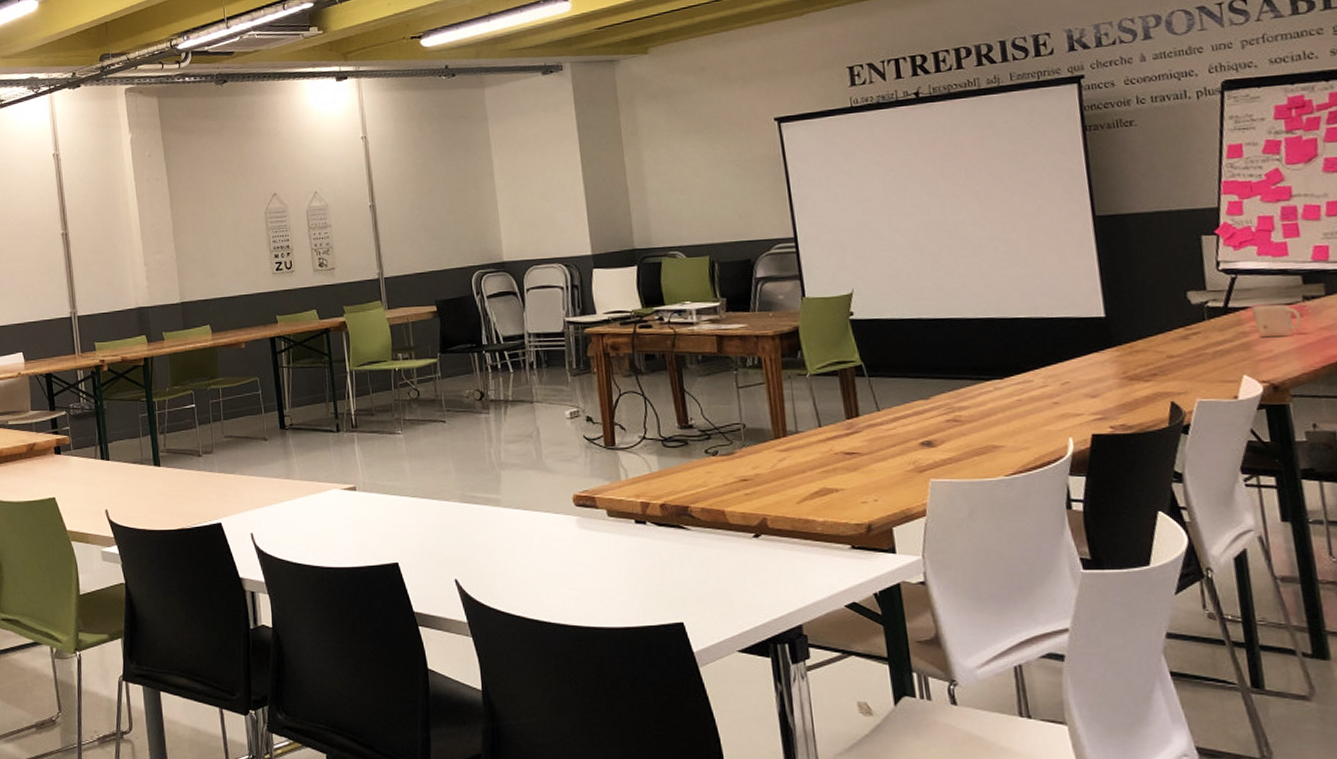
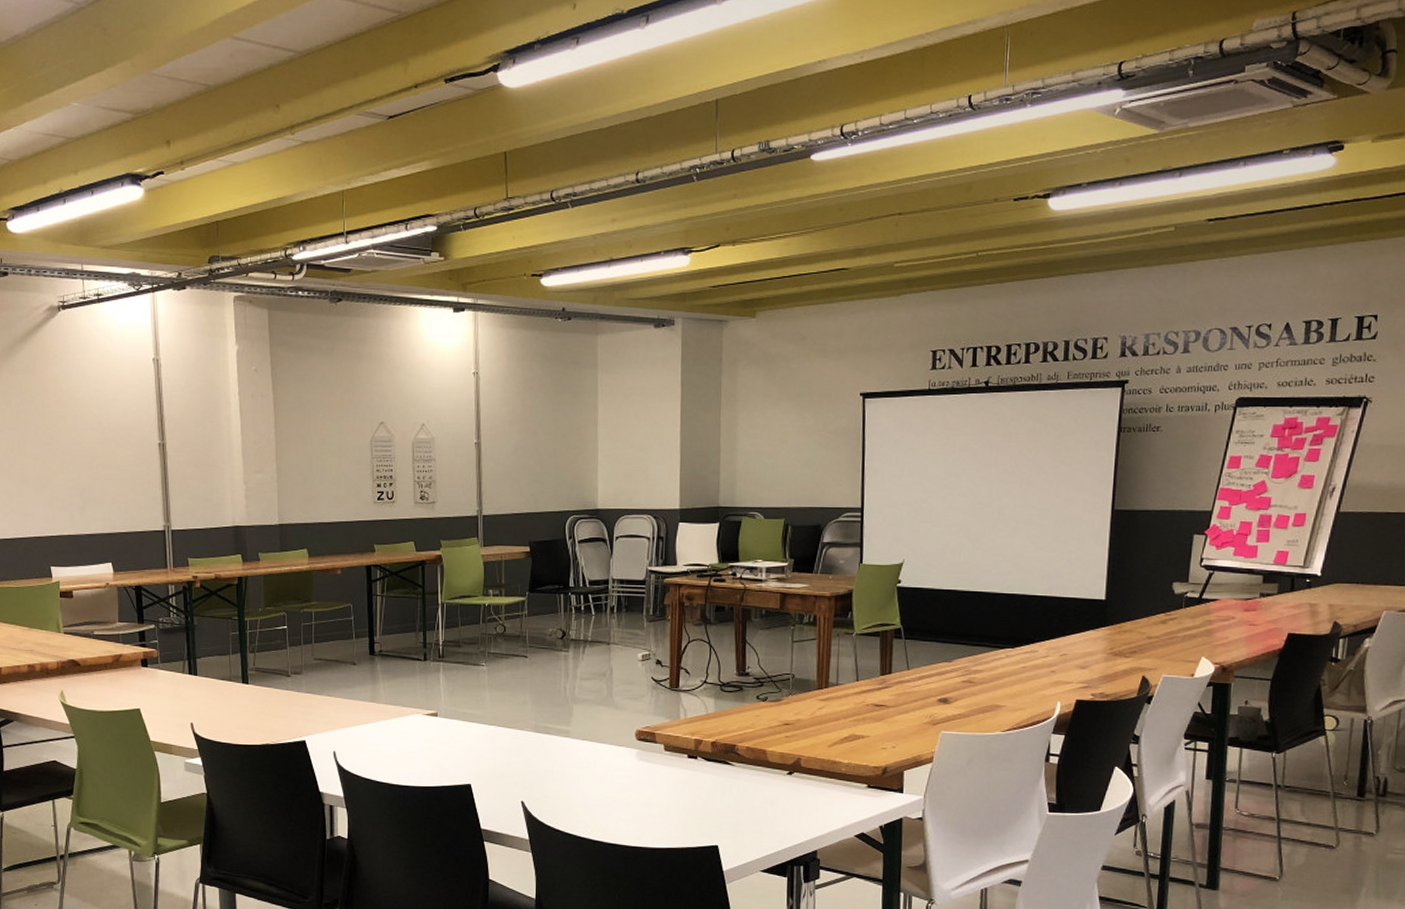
mug: present [1251,305,1303,338] -> none [1219,599,1256,627]

